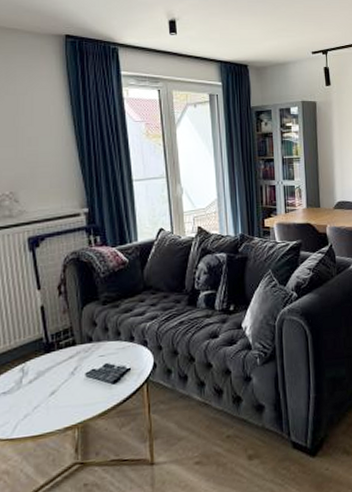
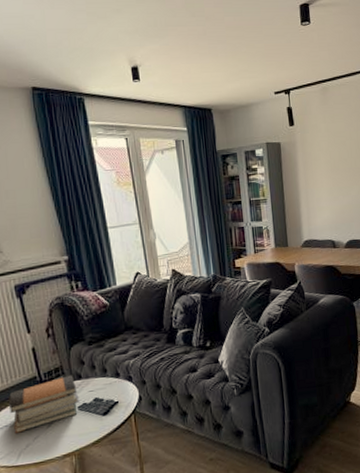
book stack: none [10,337,88,402] -> present [9,375,80,434]

